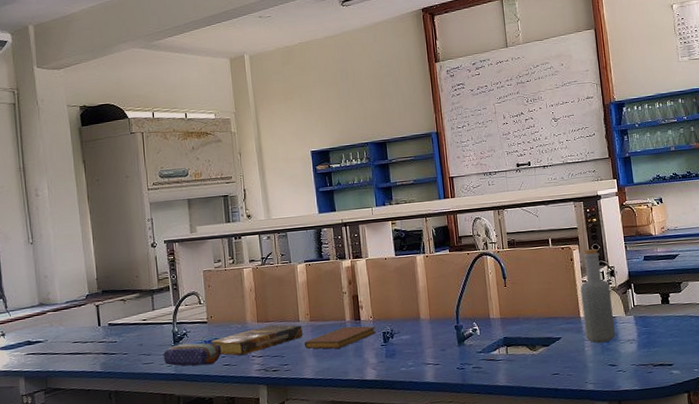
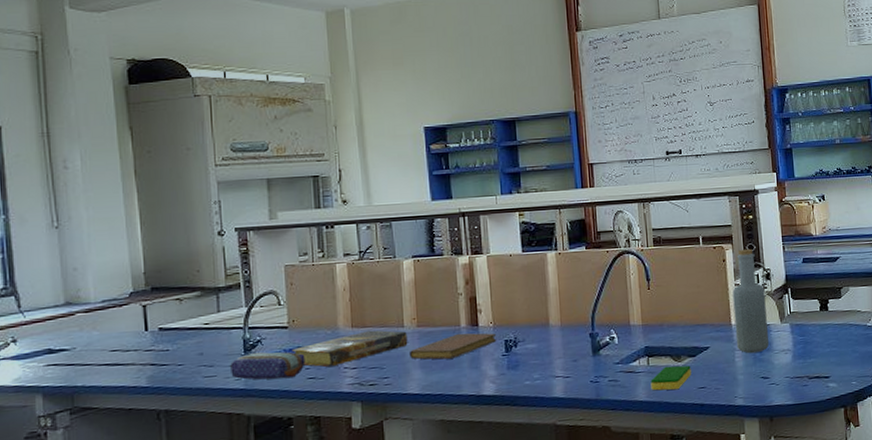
dish sponge: none [509,354,546,377] -> present [650,365,691,391]

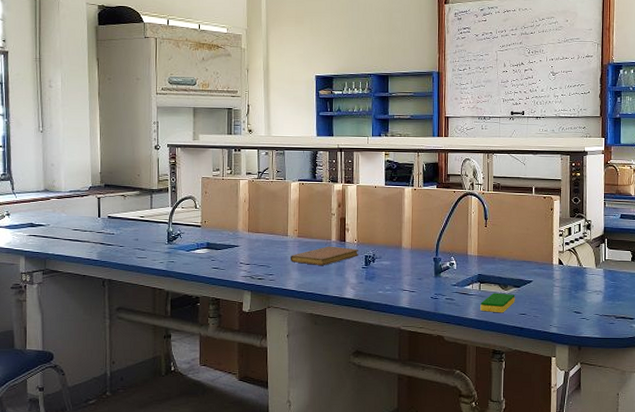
pencil case: present [229,352,306,380] -> none [156,244,212,266]
book: present [291,330,408,367] -> none [202,235,290,261]
bottle: present [732,248,770,354] -> none [555,201,585,291]

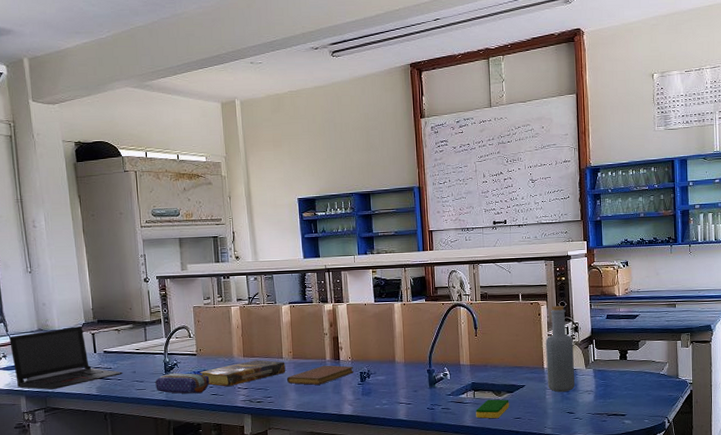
laptop: none [14,189,125,252] -> present [9,326,122,390]
pencil case: none [156,244,212,266] -> present [154,373,210,394]
book: none [202,235,290,261] -> present [199,359,286,387]
bottle: none [555,201,585,291] -> present [546,305,575,393]

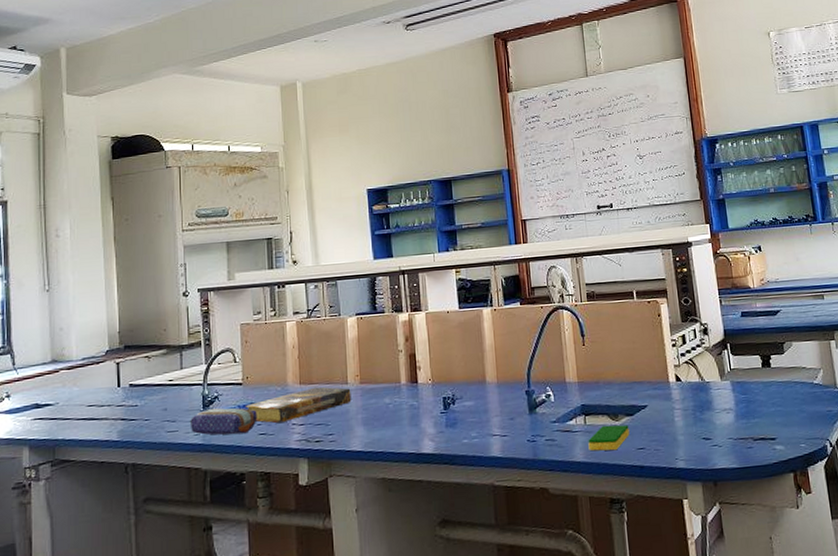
laptop: present [9,326,122,390] -> none [16,354,151,437]
notebook: present [286,365,354,385] -> none [352,390,436,417]
bottle: present [546,305,575,393] -> none [669,302,710,413]

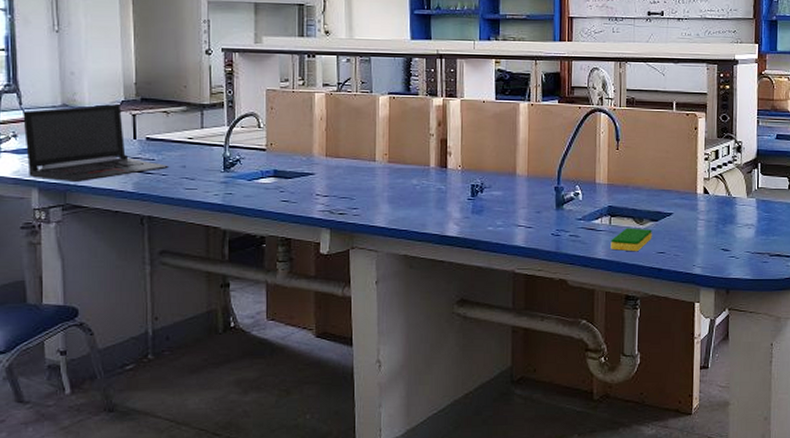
laptop: none [16,354,151,437] -> present [23,104,168,183]
pencil case: present [189,408,257,435] -> none [209,171,280,199]
book: present [245,387,351,424] -> none [268,161,378,193]

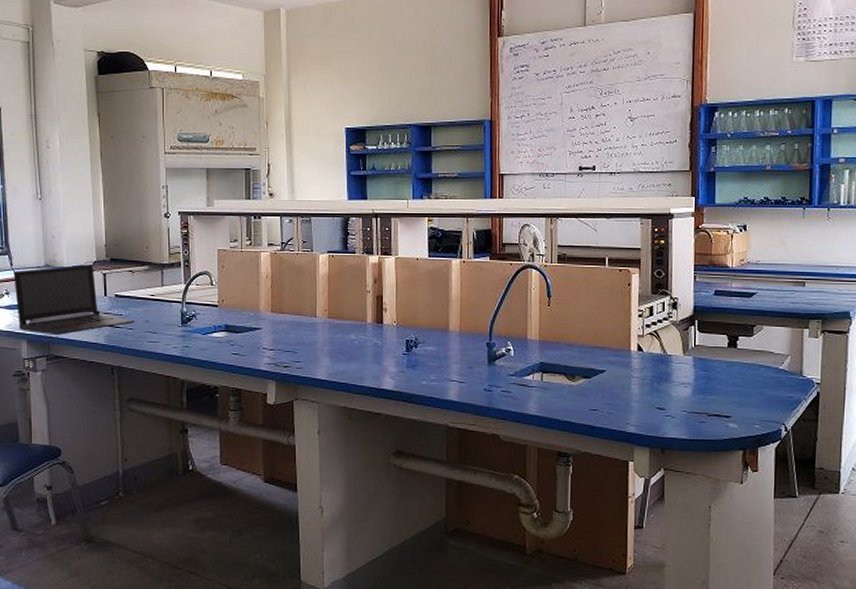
dish sponge: present [611,228,652,252] -> none [542,384,585,409]

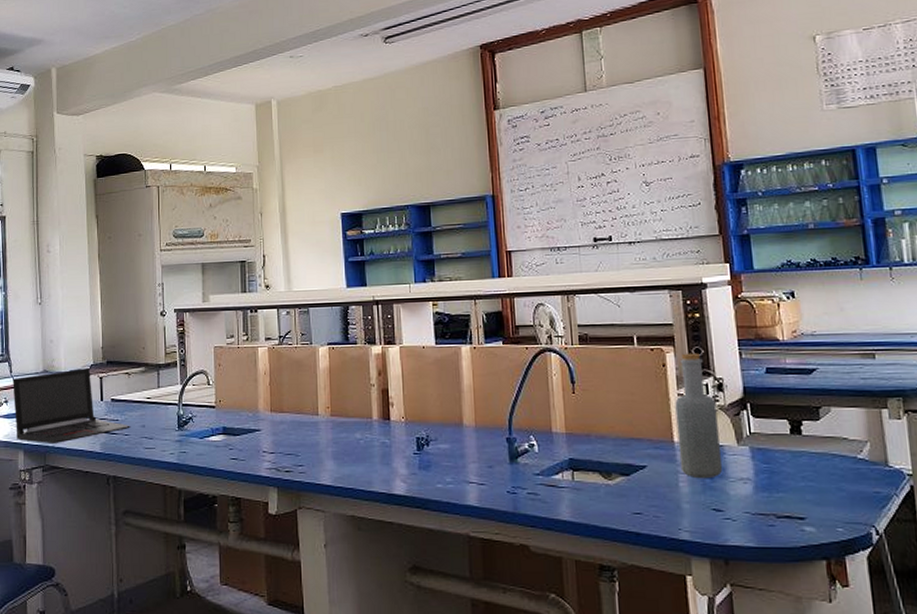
bottle: none [633,274,670,383] -> present [675,352,723,479]

